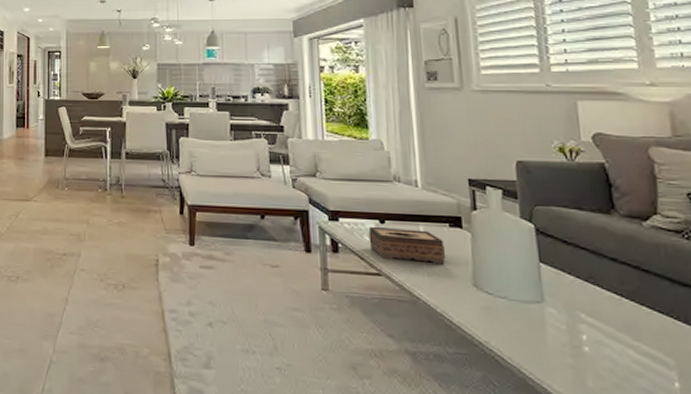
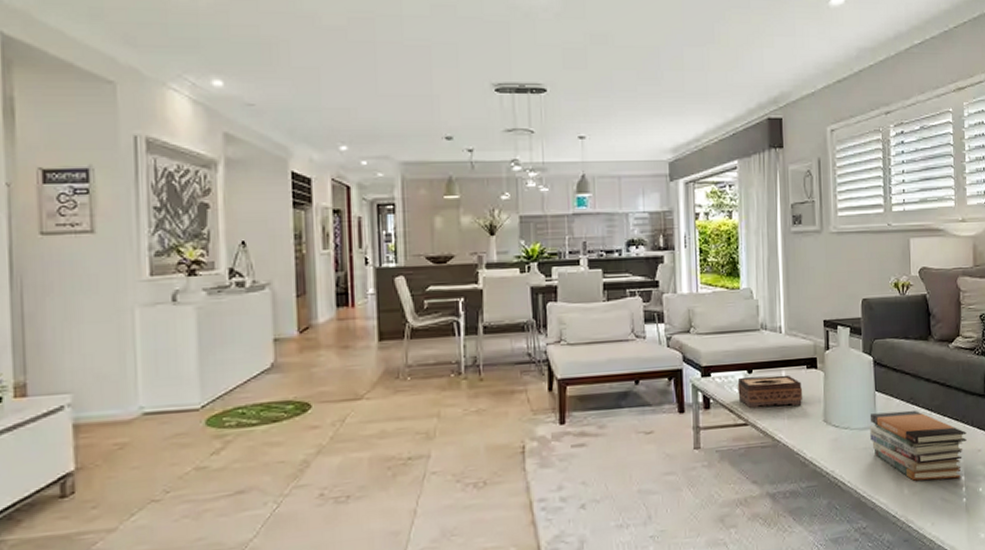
book stack: none [533,287,679,384] -> present [870,410,967,481]

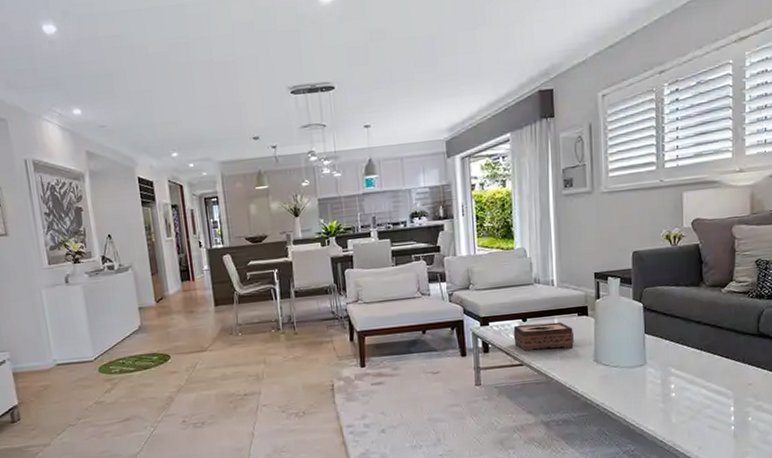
book stack: present [870,410,967,481] -> none [639,350,737,411]

